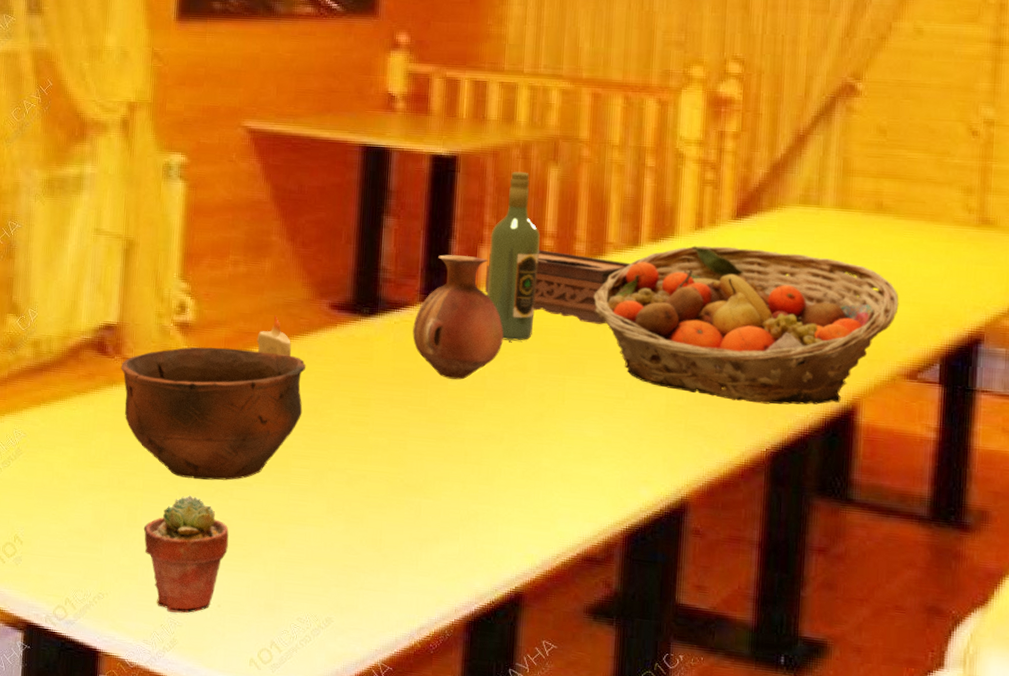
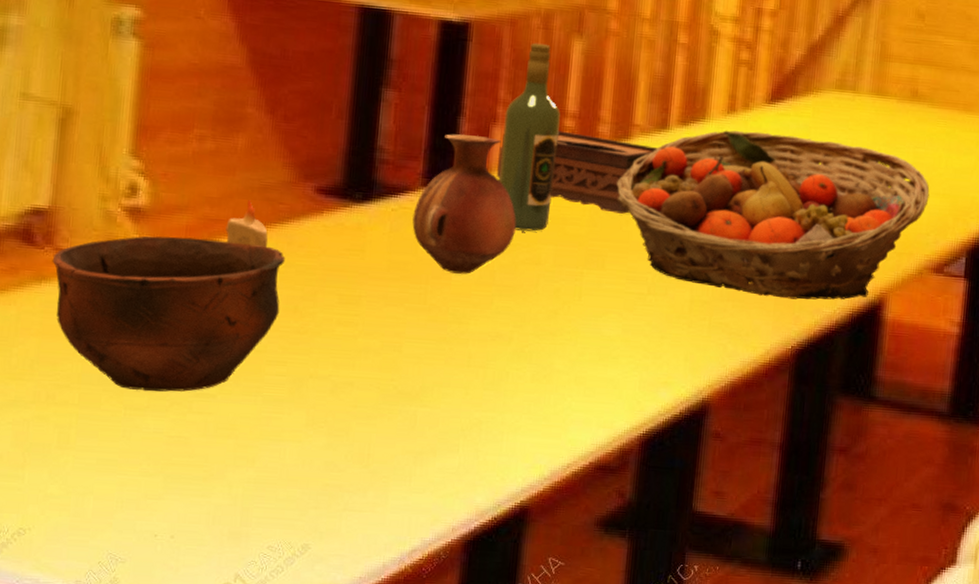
potted succulent: present [143,496,229,614] -> none [78,410,186,548]

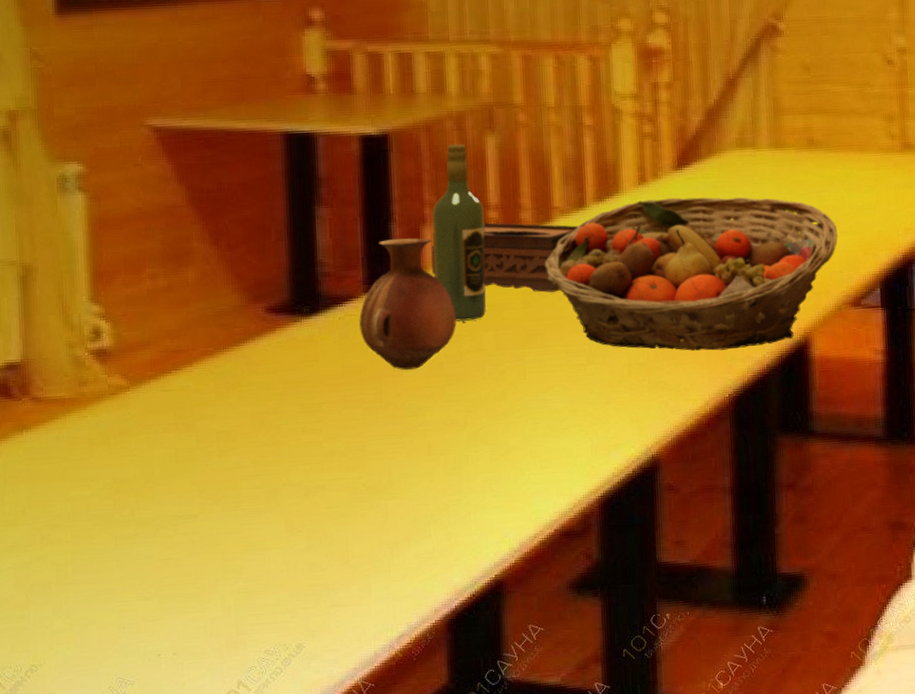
bowl: present [52,235,286,392] -> none [30,368,247,521]
candle: present [225,200,268,247] -> none [187,328,229,371]

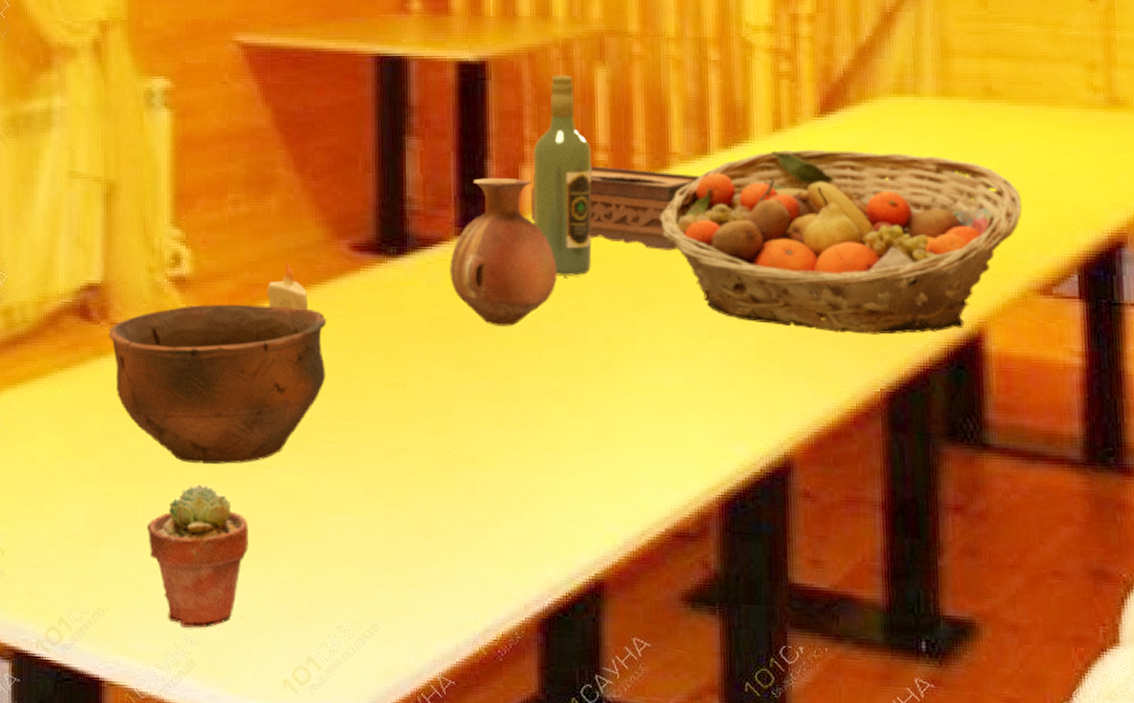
bowl: none [30,368,247,521] -> present [108,304,327,465]
potted succulent: none [77,539,178,671] -> present [146,484,249,628]
candle: none [187,328,229,371] -> present [266,262,309,310]

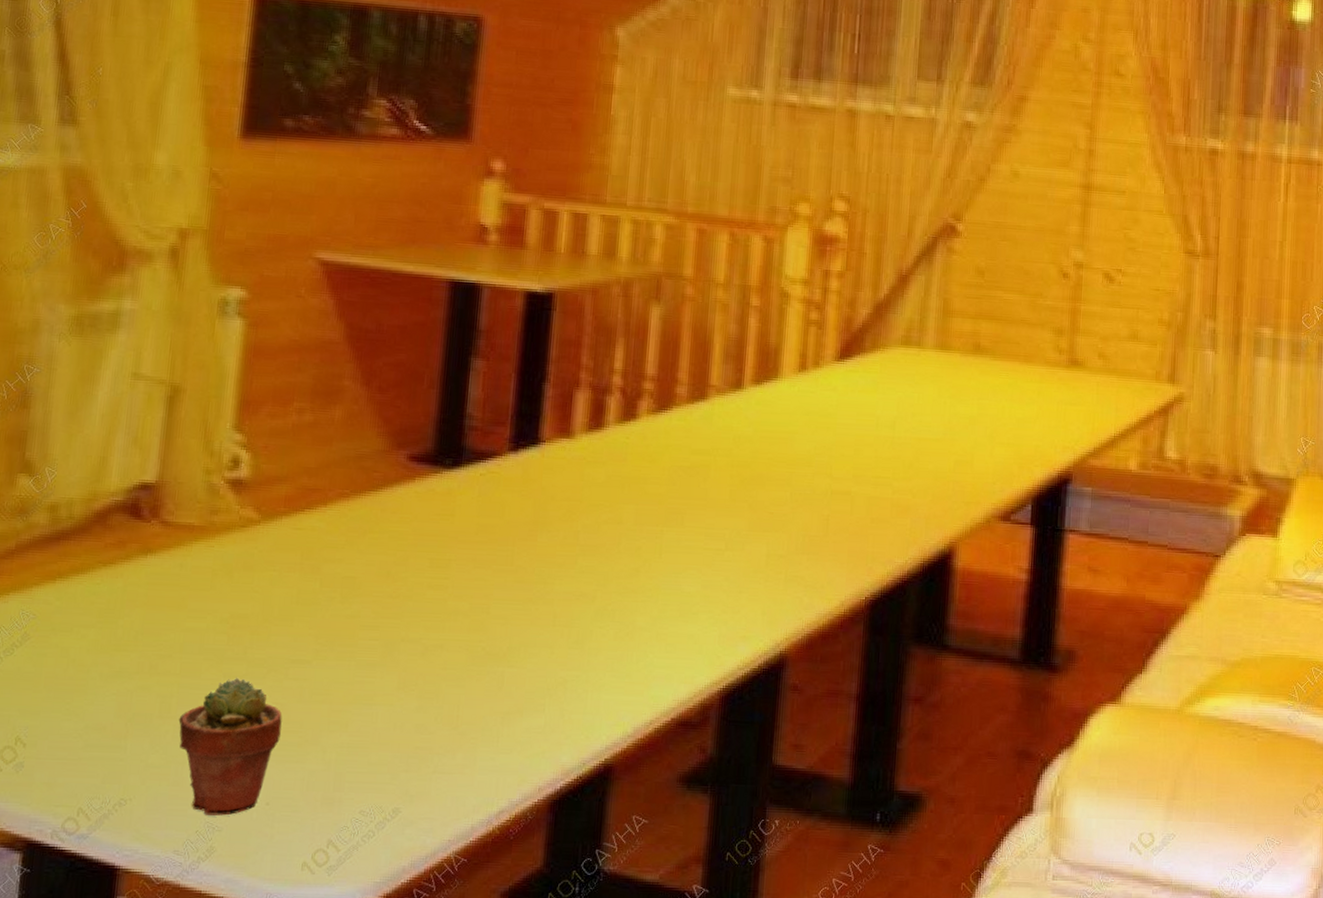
bowl: present [108,304,327,465] -> none [158,506,379,660]
candle: present [266,262,309,310] -> none [322,469,363,515]
vase: present [450,178,557,326] -> none [500,399,599,535]
tissue box: present [531,166,700,250] -> none [580,393,733,472]
wine bottle: present [533,75,592,276] -> none [582,310,640,492]
fruit basket: present [660,149,1022,335] -> none [694,388,995,551]

